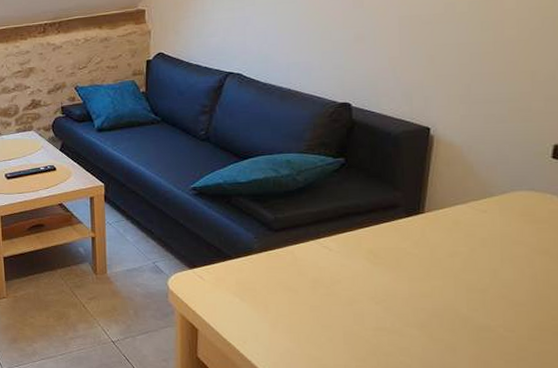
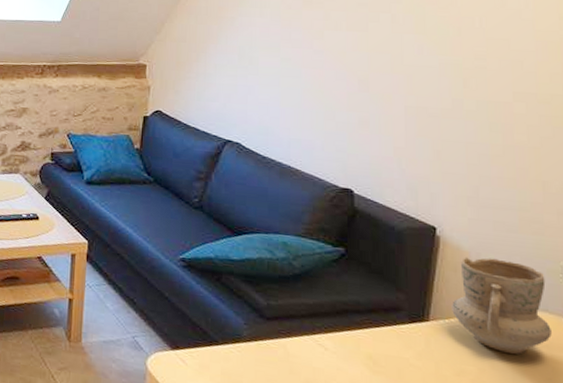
mug: none [445,149,537,231] -> present [452,257,552,354]

